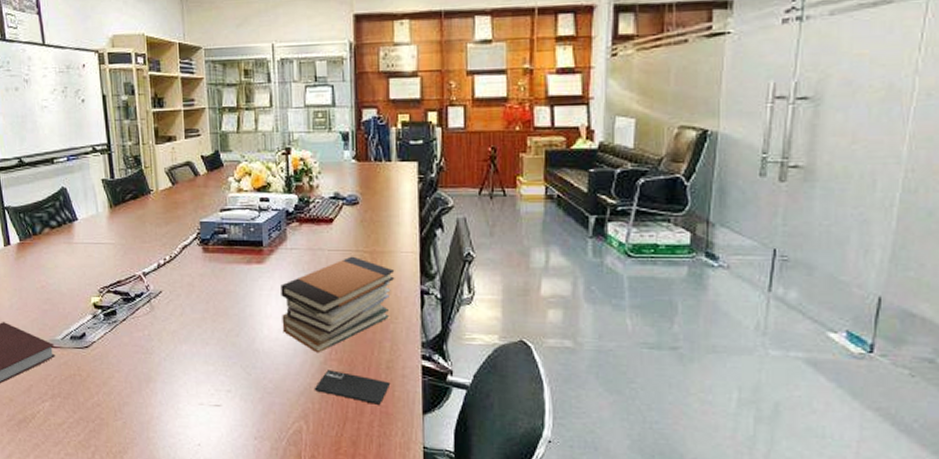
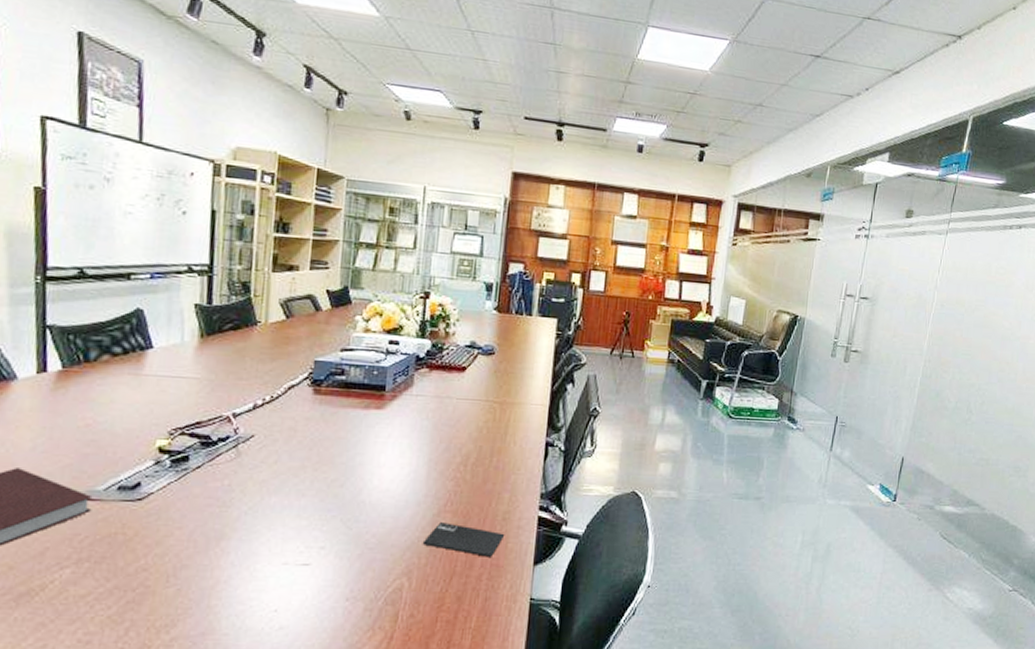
book stack: present [281,256,395,353] -> none [395,406,523,505]

